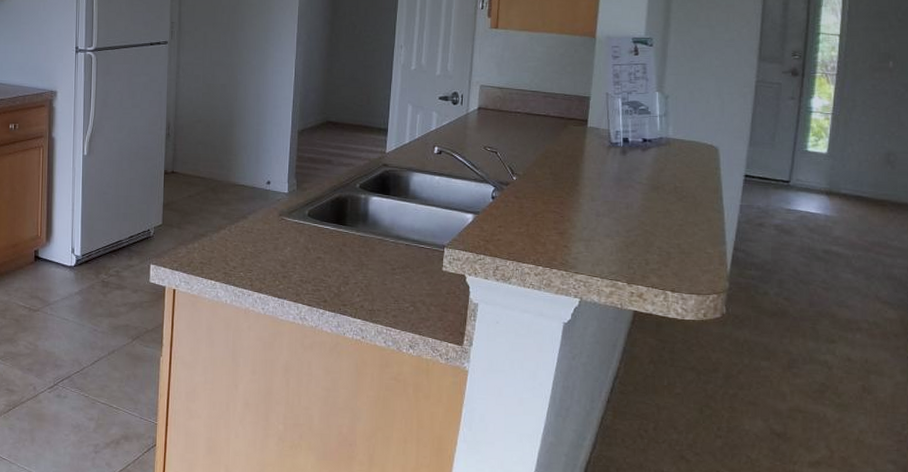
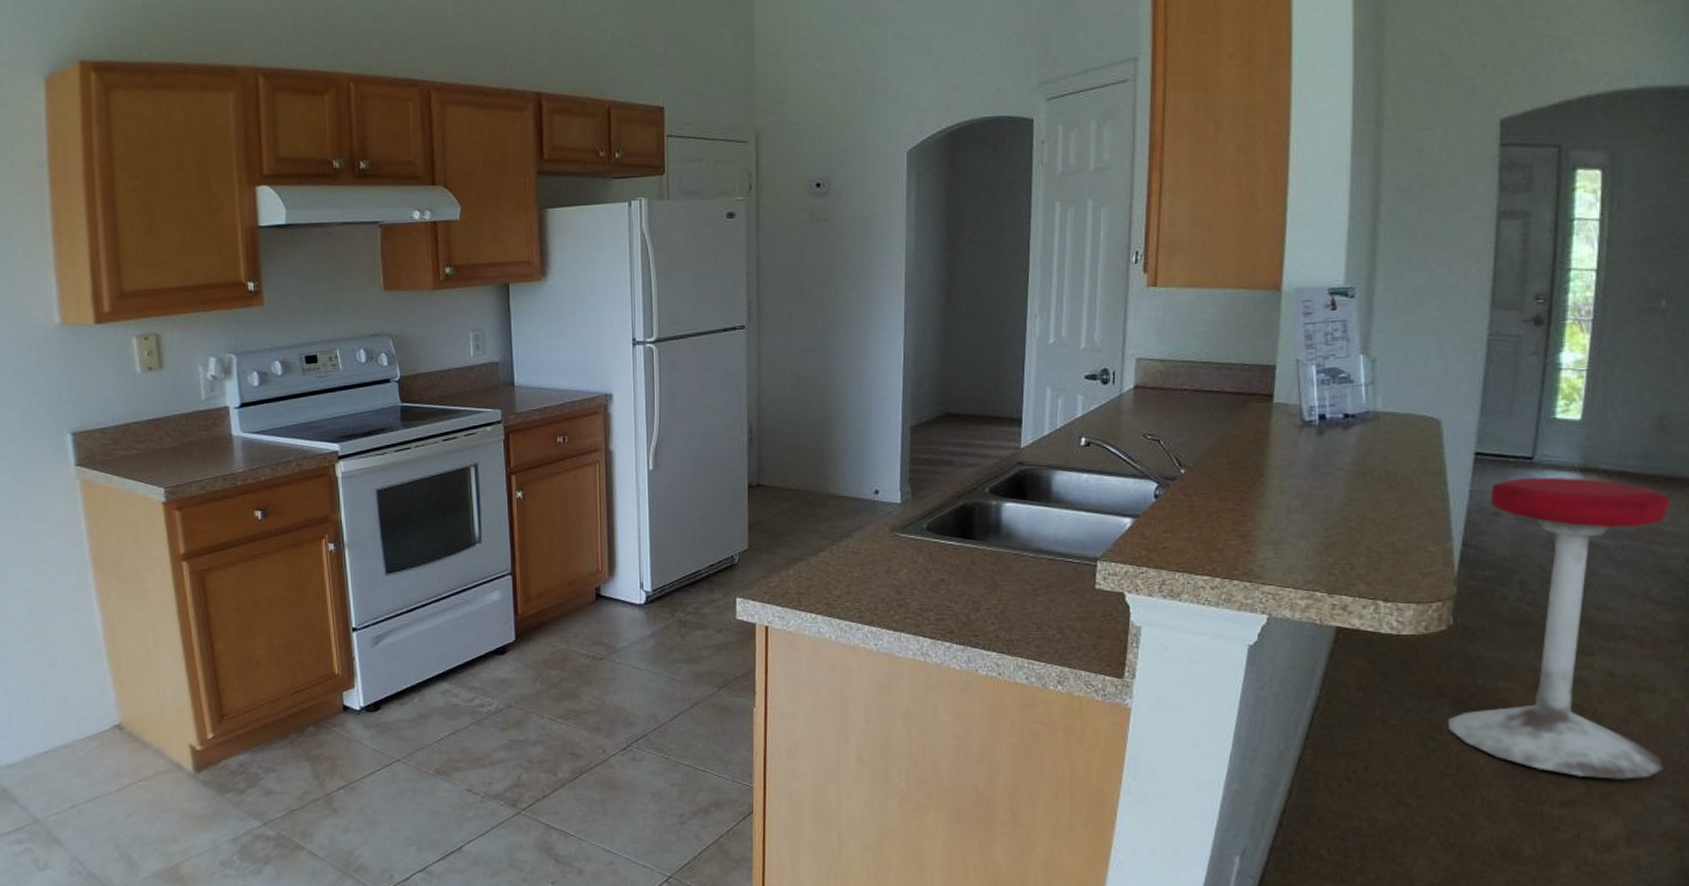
stool: none [721,197,896,446] -> present [1448,477,1671,779]

